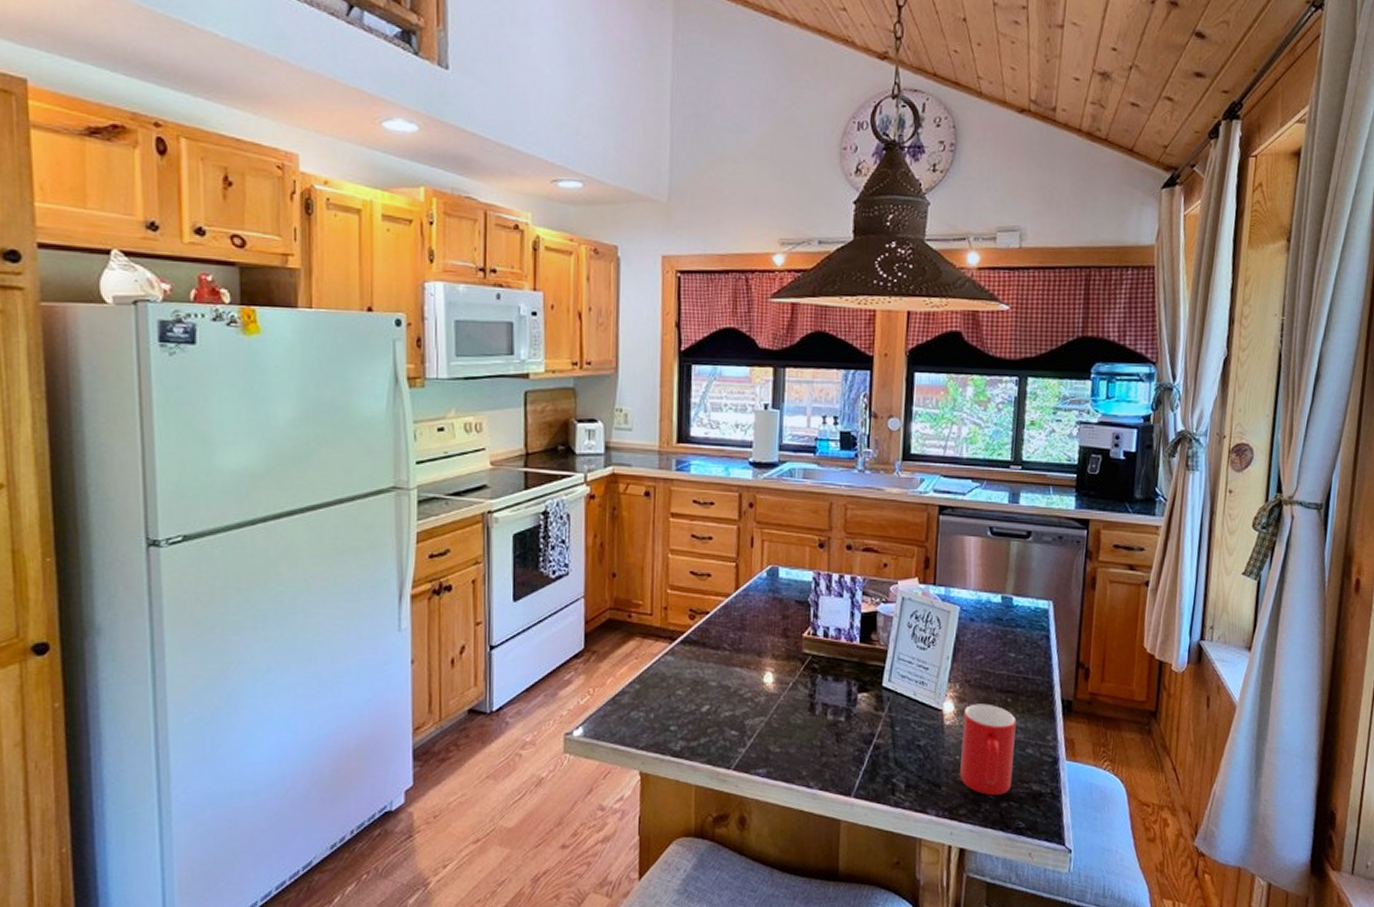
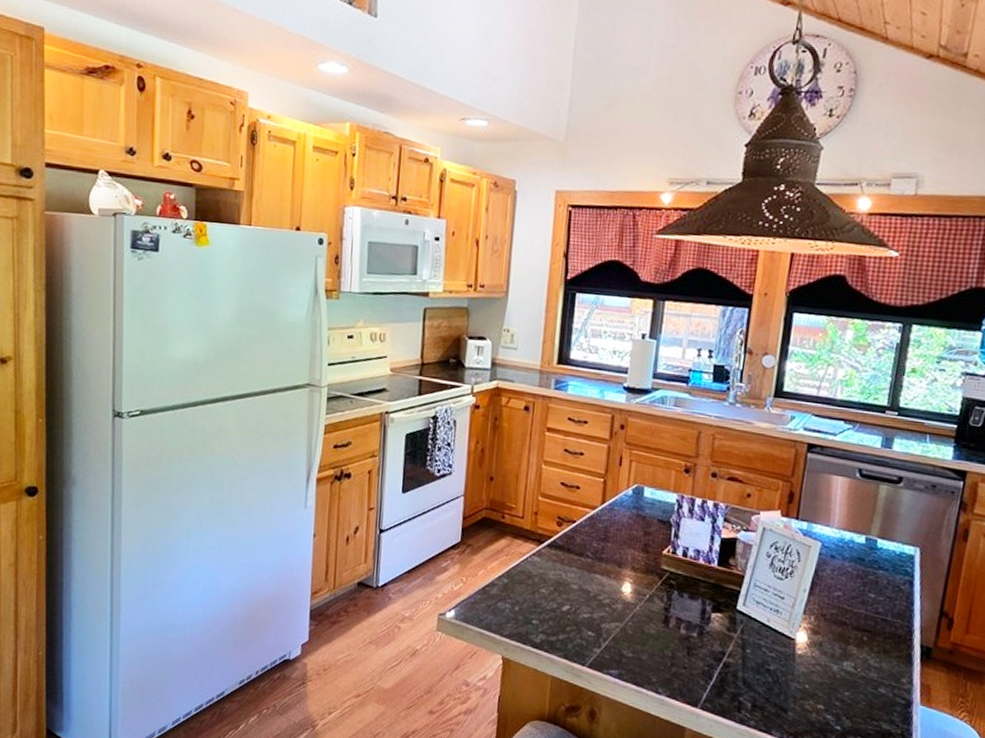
cup: present [960,704,1017,795] -> none [807,637,871,728]

